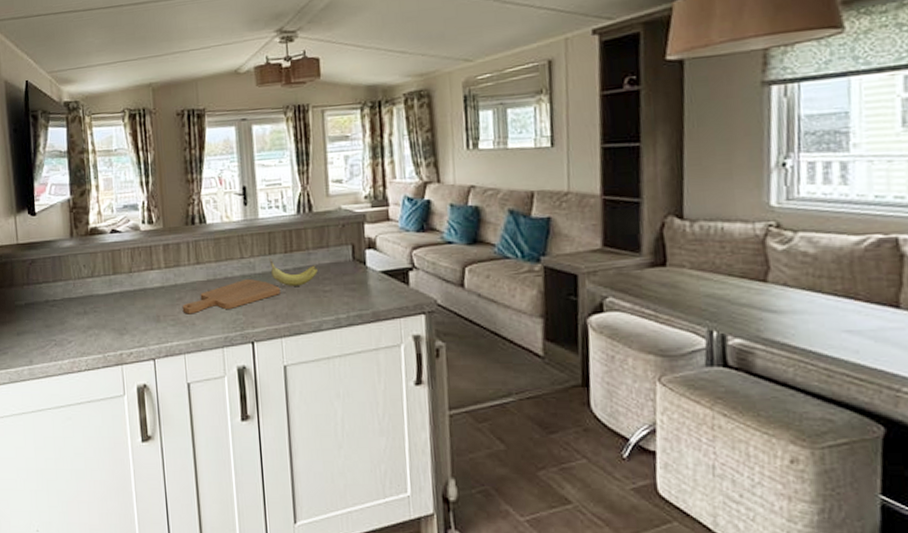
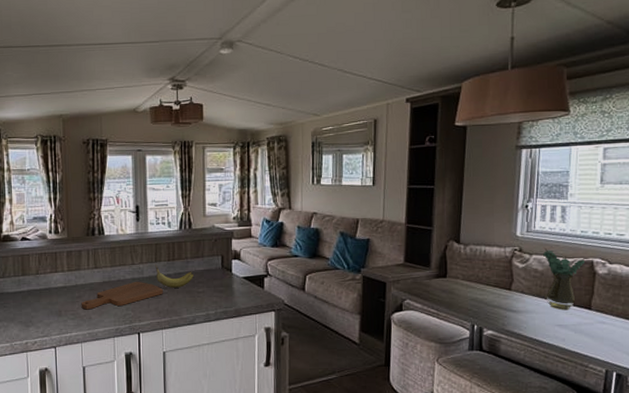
vase: none [815,222,885,310] -> present [543,248,586,310]

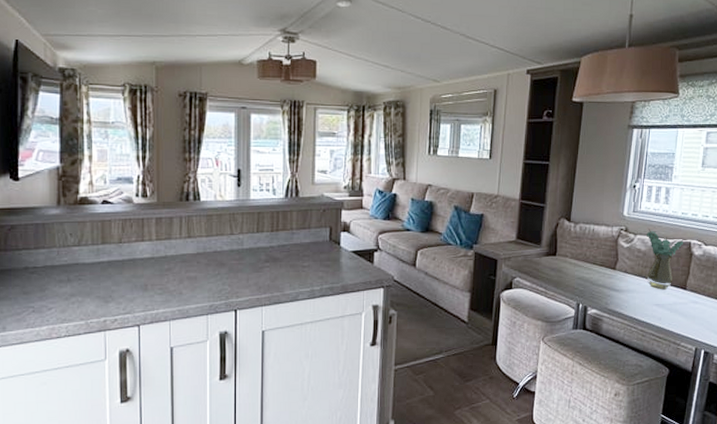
cutting board: present [81,281,163,310] -> none [170,253,264,284]
fruit: present [155,263,194,288] -> none [257,234,299,261]

